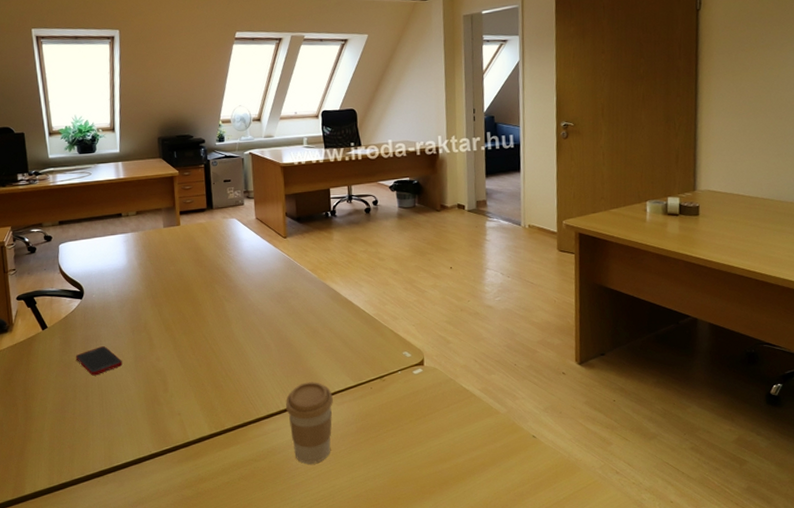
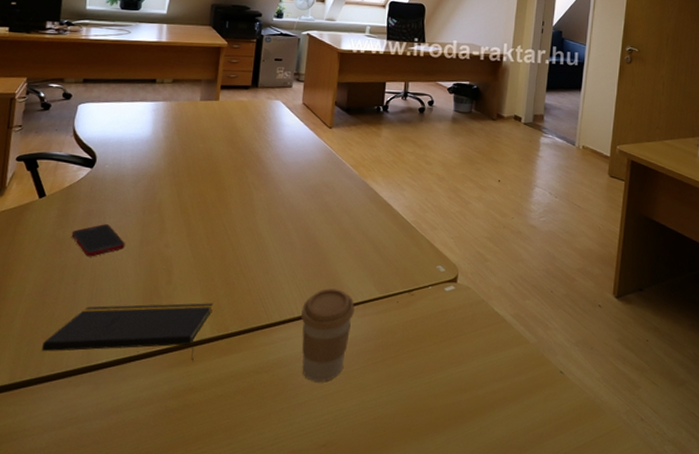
notepad: none [70,405,208,459] -> present [42,303,213,361]

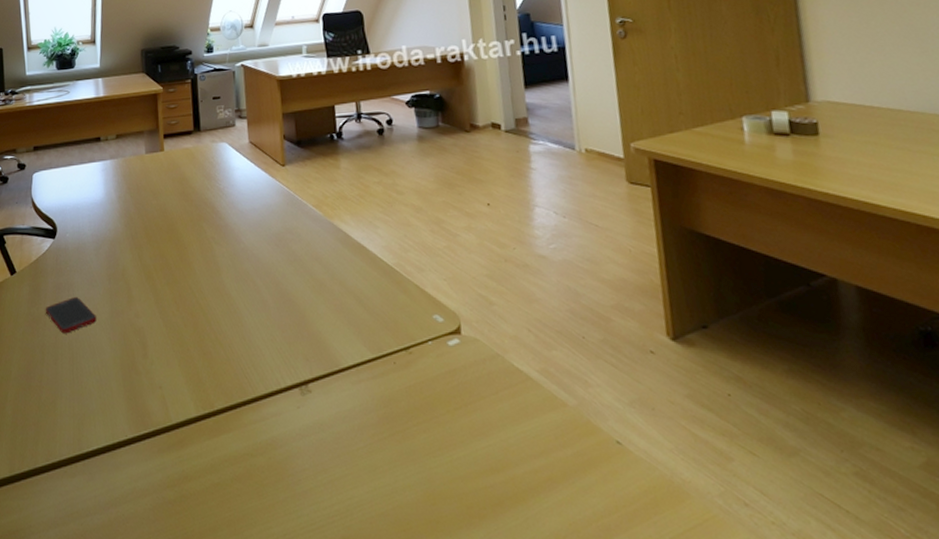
notepad: present [42,303,213,361] -> none [35,377,194,445]
coffee cup: present [300,288,355,382] -> none [287,351,347,465]

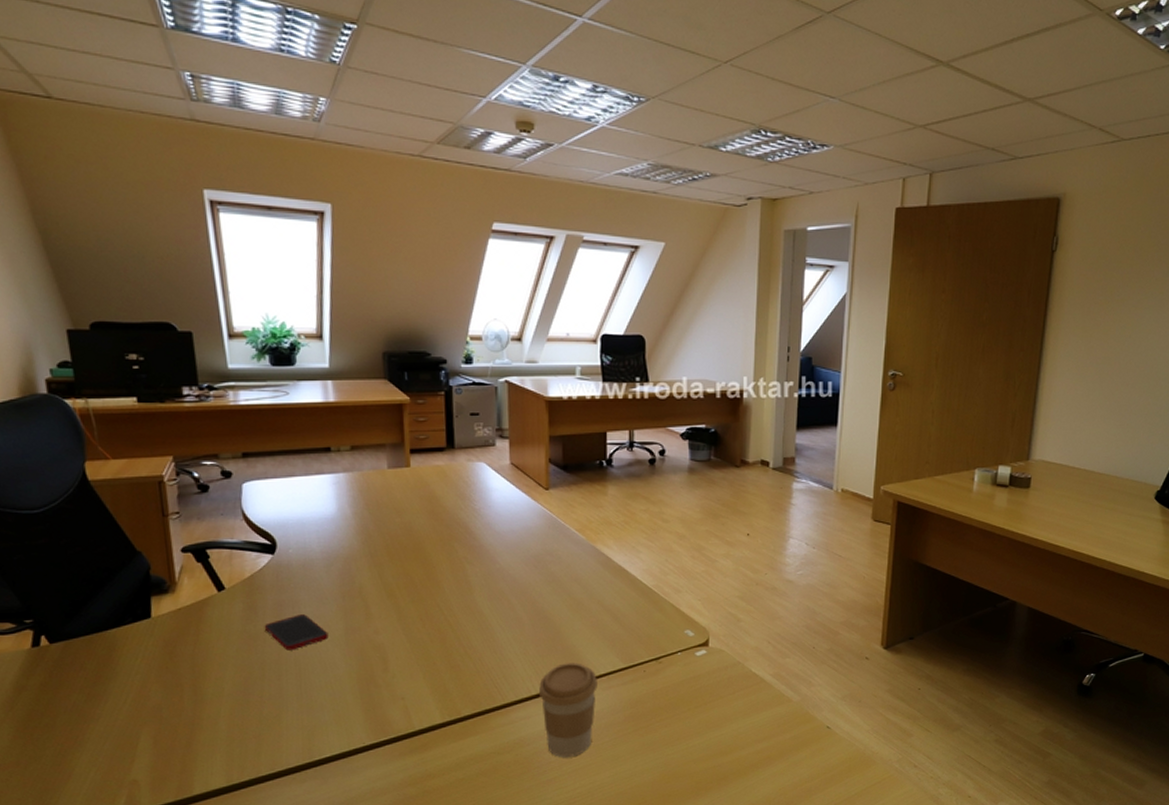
coffee cup: none [287,351,347,465] -> present [538,663,597,758]

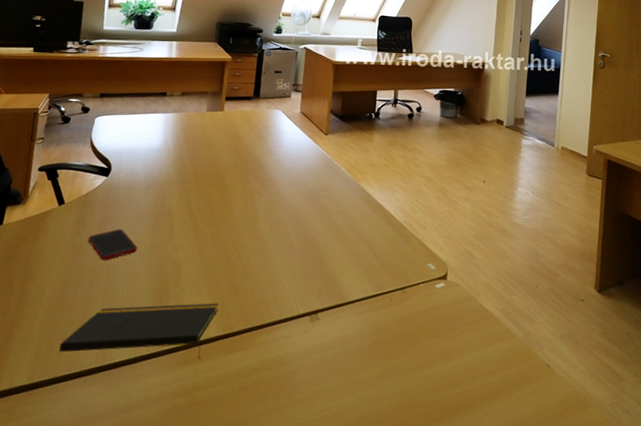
notepad: none [255,688,440,752] -> present [59,303,219,360]
coffee cup: present [538,663,597,758] -> none [300,287,351,379]

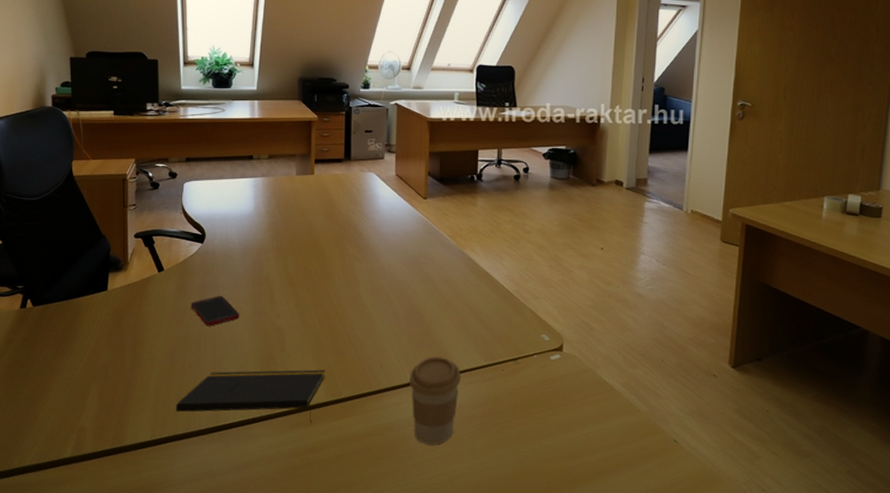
coffee cup: none [300,287,351,379] -> present [408,356,461,445]

